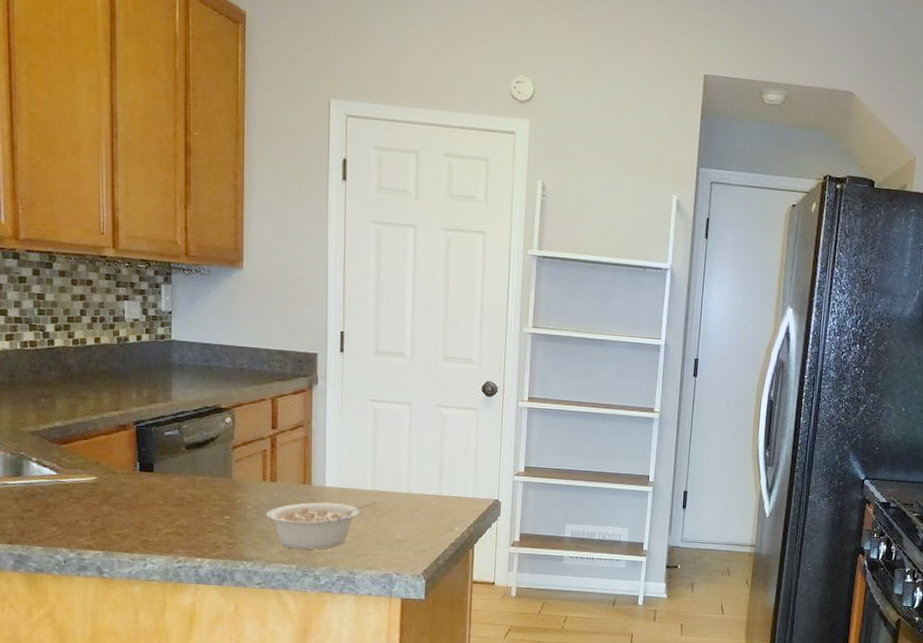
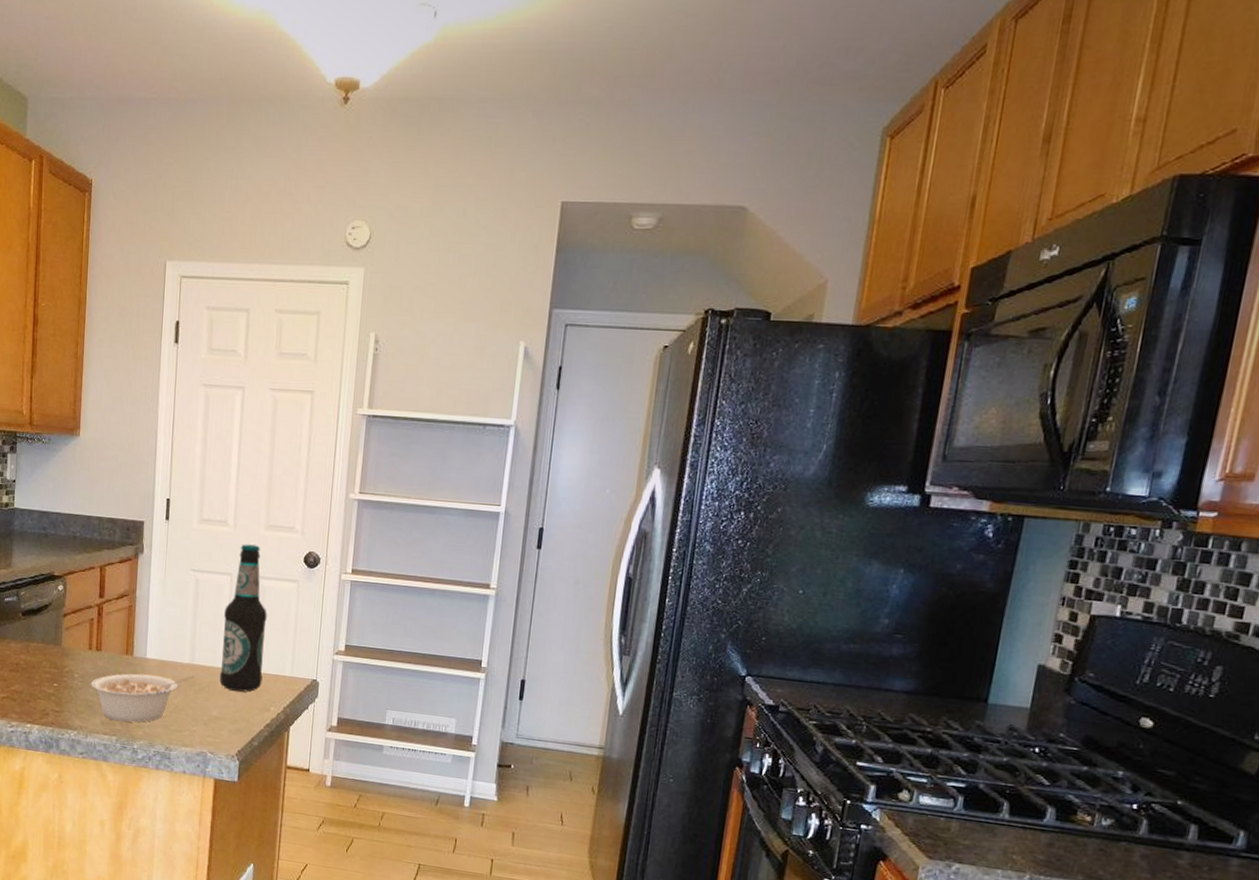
bottle: none [403,374,448,515] -> present [219,544,267,692]

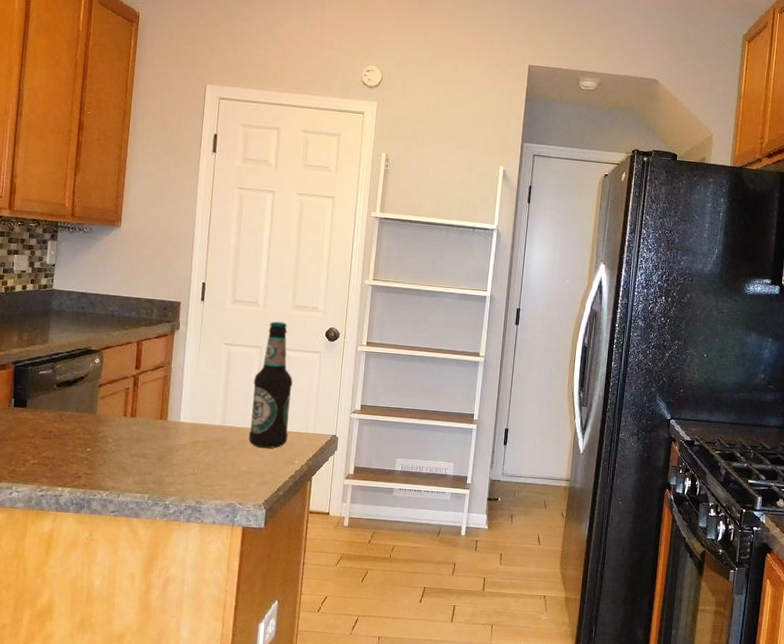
legume: present [90,673,195,723] -> none [124,436,226,481]

